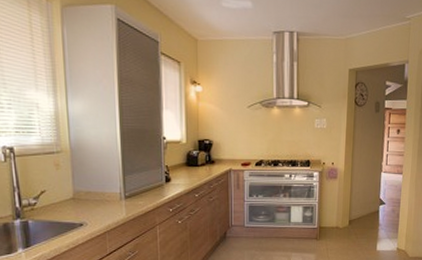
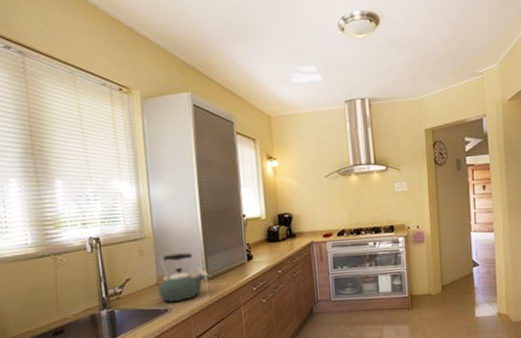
kettle: none [74,170,126,216] -> present [158,252,208,302]

